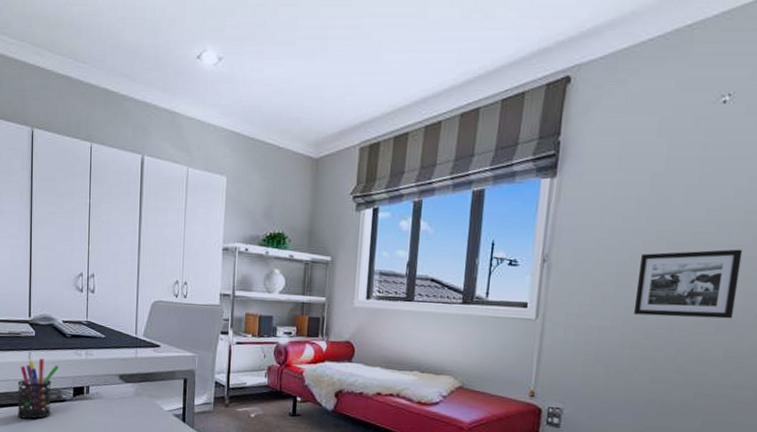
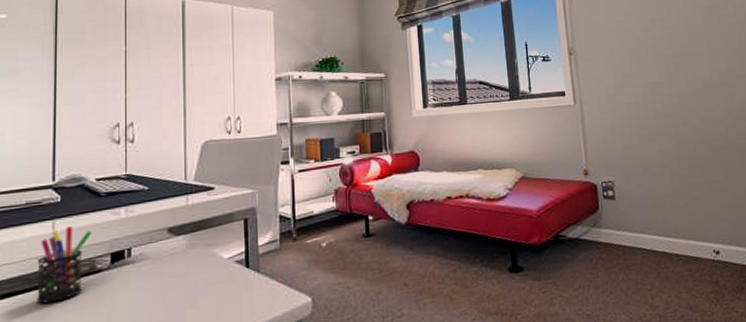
picture frame: present [633,249,743,319] -> none [644,27,723,89]

